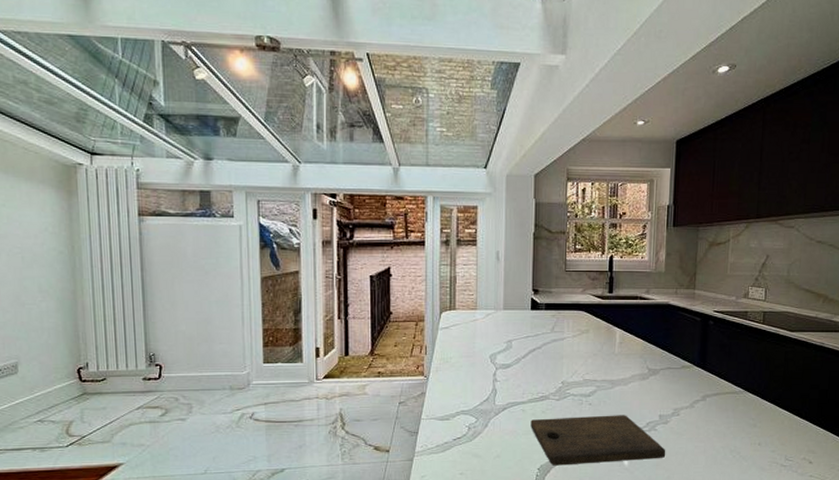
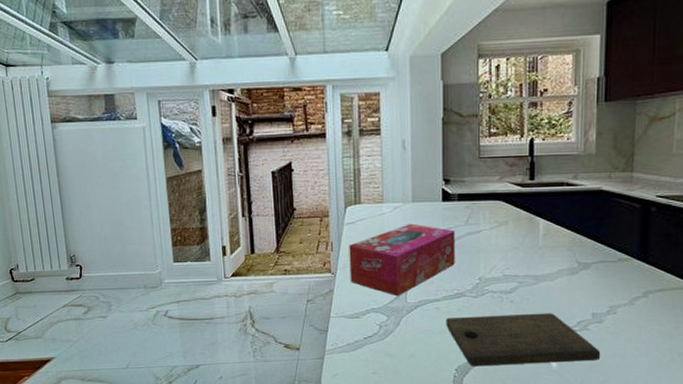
tissue box: none [442,330,541,399] -> present [349,223,455,297]

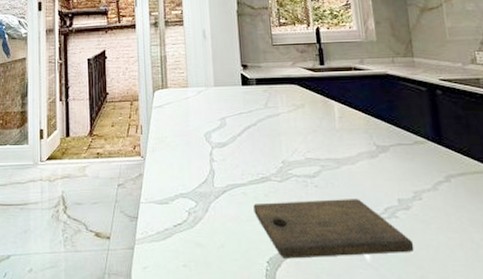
tissue box: present [349,223,455,297] -> none [157,107,258,181]

